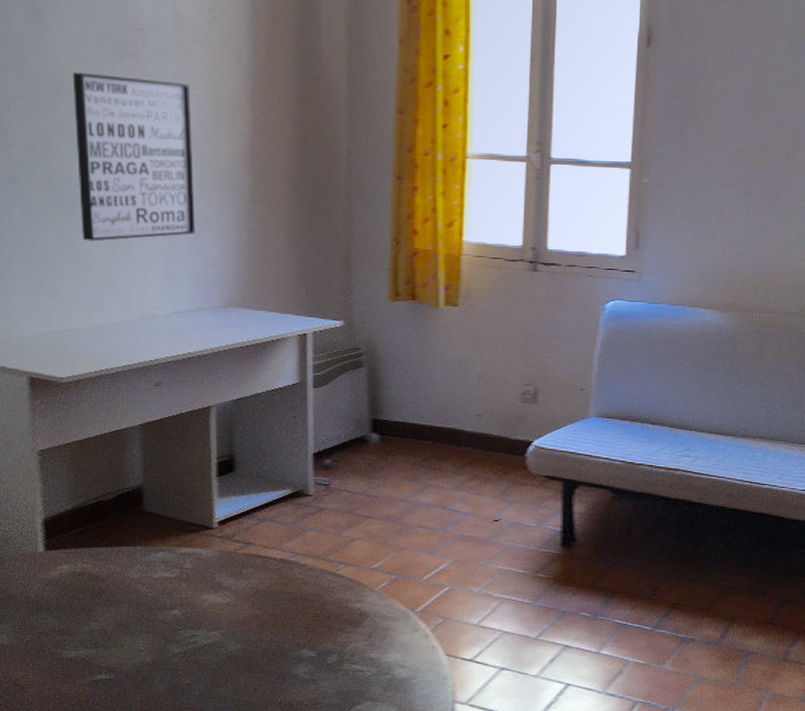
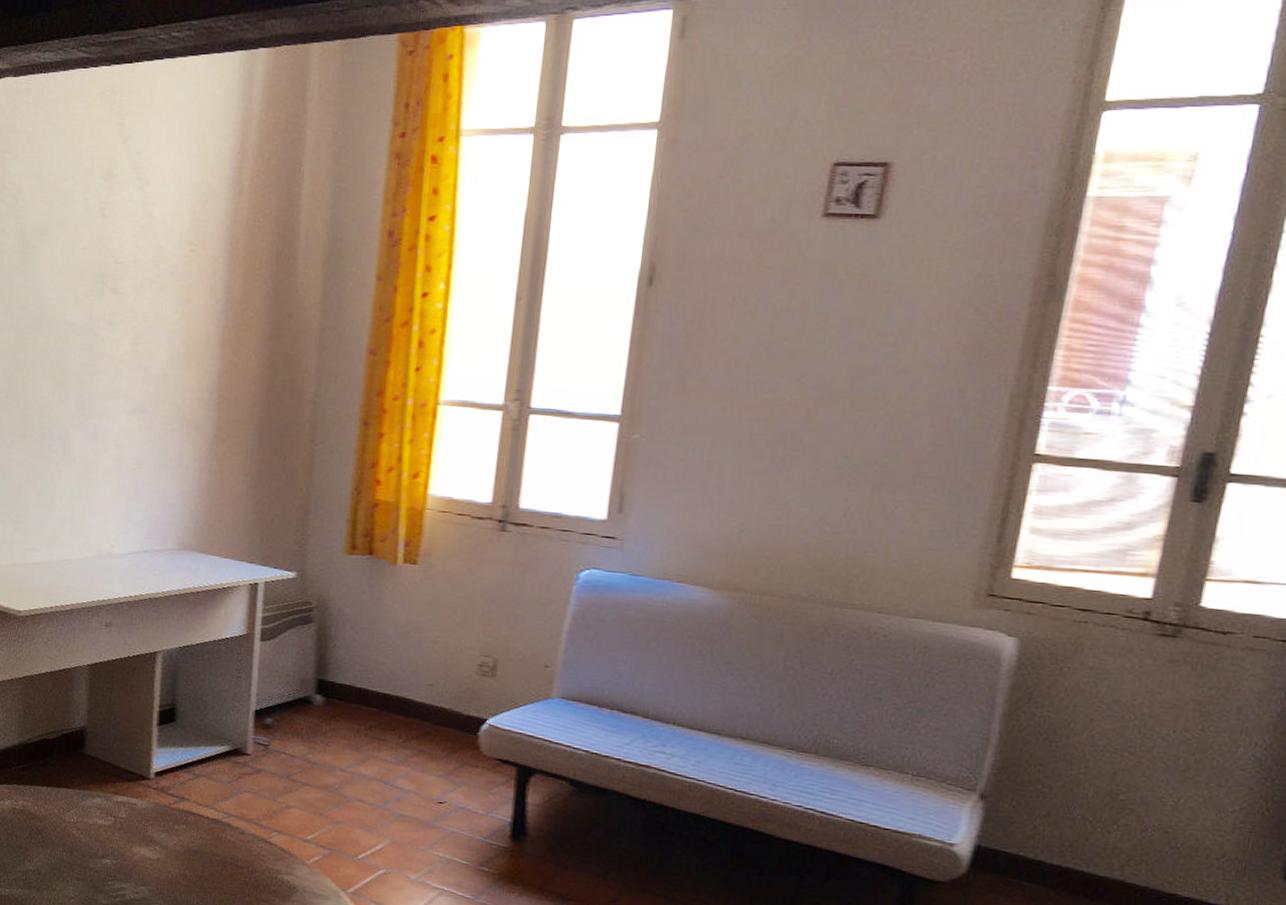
wall art: present [72,72,195,242] -> none [50,305,164,476]

